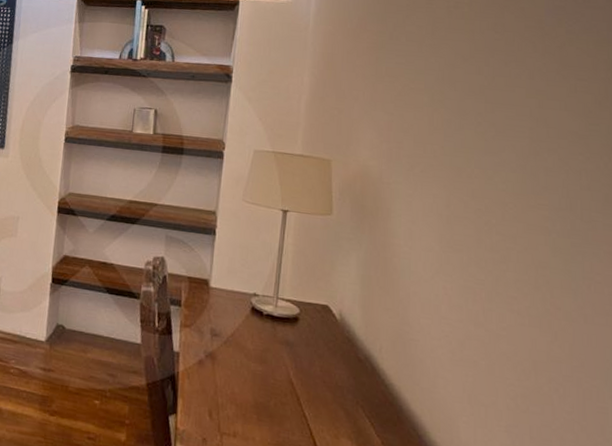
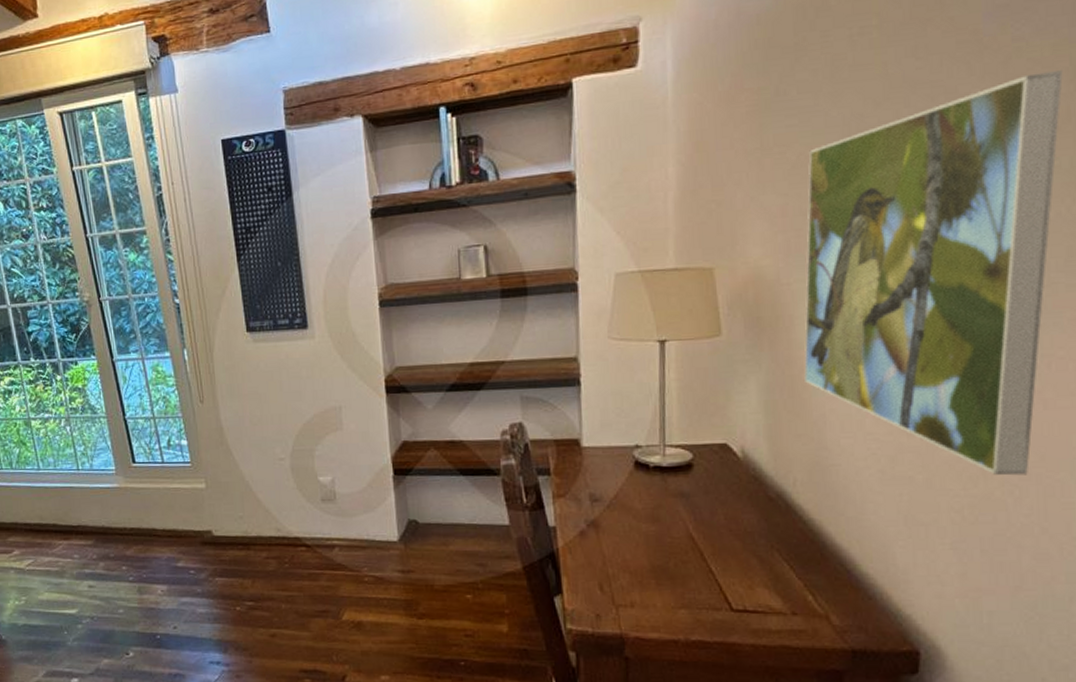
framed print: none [395,59,603,377] -> present [804,70,1063,476]

